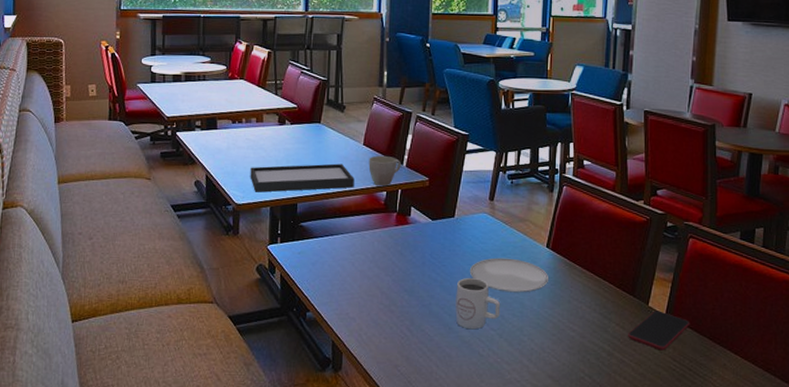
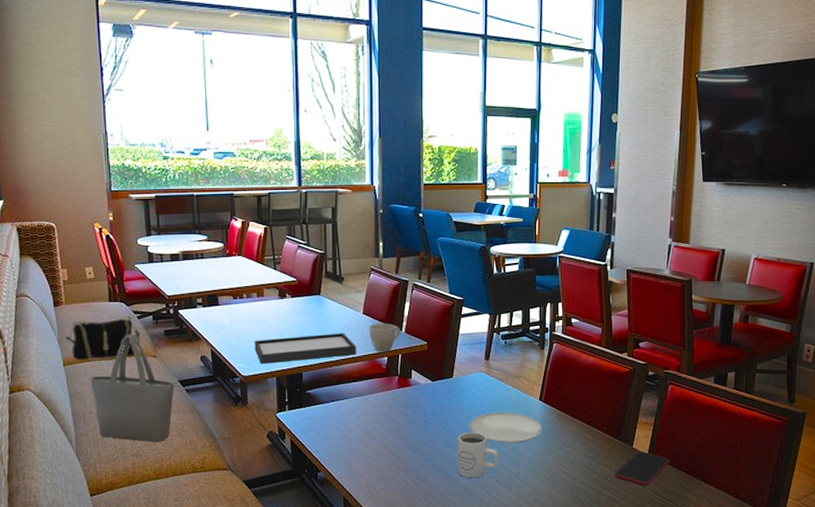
handbag: none [62,135,137,181] -> present [65,315,141,361]
shopping bag: none [83,154,170,269] -> present [90,334,178,443]

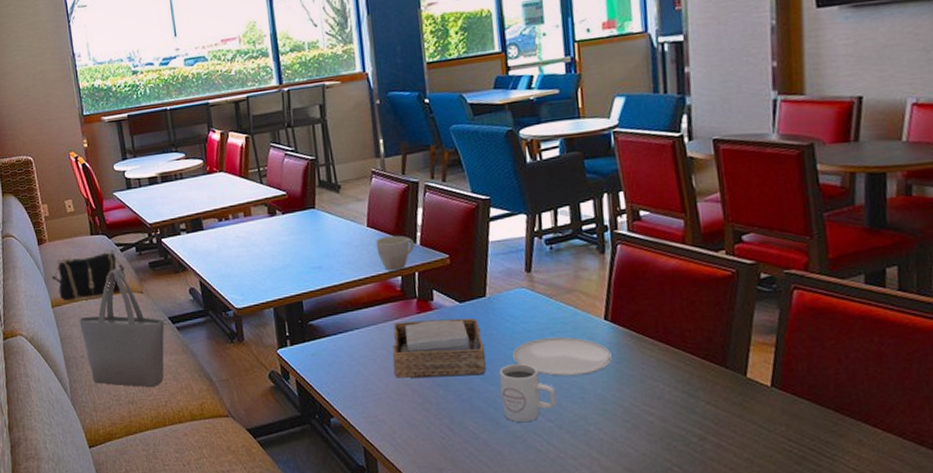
tray: present [254,333,356,364] -> none [245,251,364,294]
napkin holder: none [374,394,449,441] -> present [392,318,487,378]
smartphone: present [615,451,670,486] -> none [723,382,807,430]

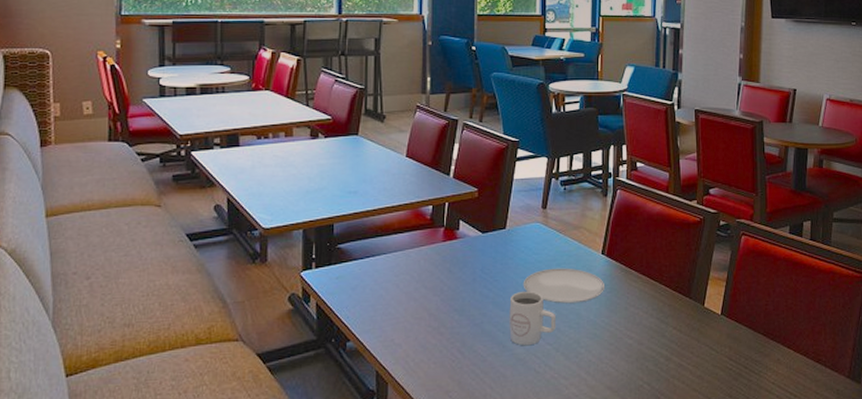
handbag: present [51,249,126,301] -> none [51,158,144,211]
shopping bag: present [79,268,168,388] -> none [78,179,185,309]
cup: present [376,235,414,271] -> none [412,167,448,200]
napkin holder: present [392,318,487,378] -> none [415,247,500,303]

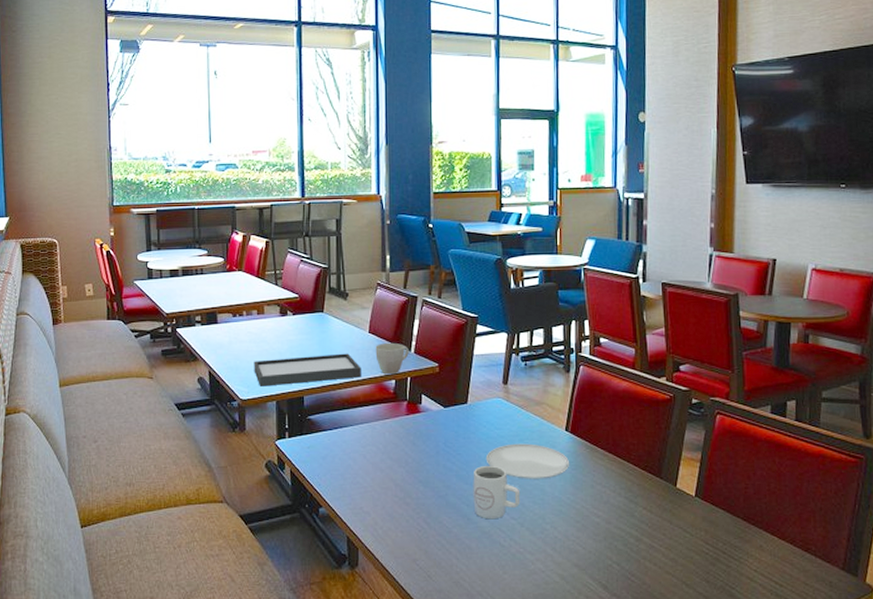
tray: none [279,178,397,214] -> present [254,353,361,387]
cup: none [412,167,448,200] -> present [375,342,409,375]

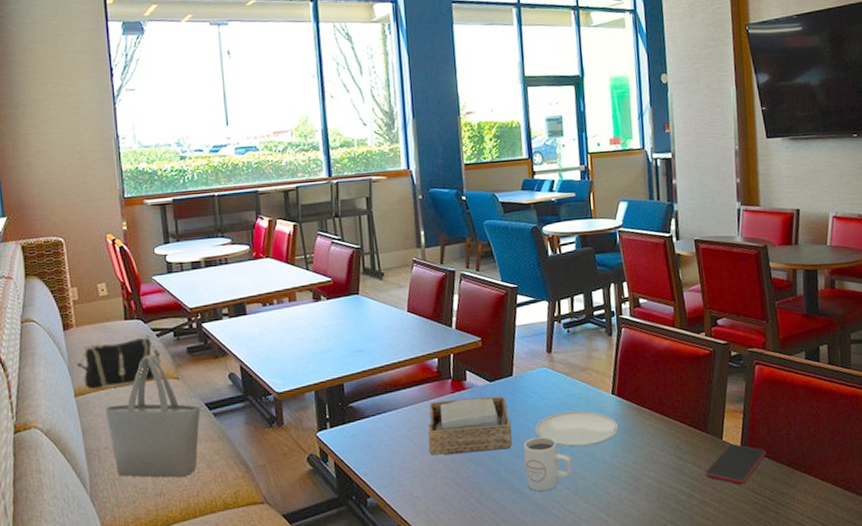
handbag: none [62,334,137,382] -> present [76,334,161,389]
shopping bag: none [86,353,174,471] -> present [105,354,204,478]
tray: present [254,353,361,387] -> none [288,334,403,377]
cup: present [375,342,409,375] -> none [415,319,450,354]
napkin holder: none [381,421,463,474] -> present [428,396,513,456]
smartphone: none [656,492,722,534] -> present [705,444,767,485]

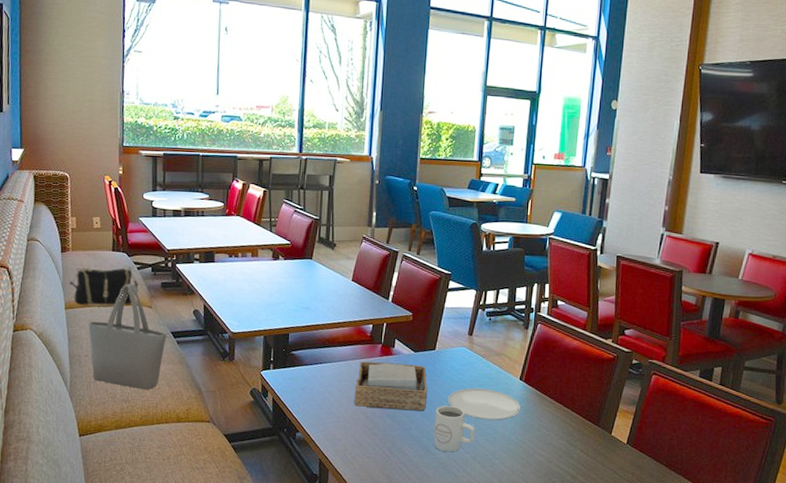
smartphone: present [705,444,767,485] -> none [591,439,649,476]

